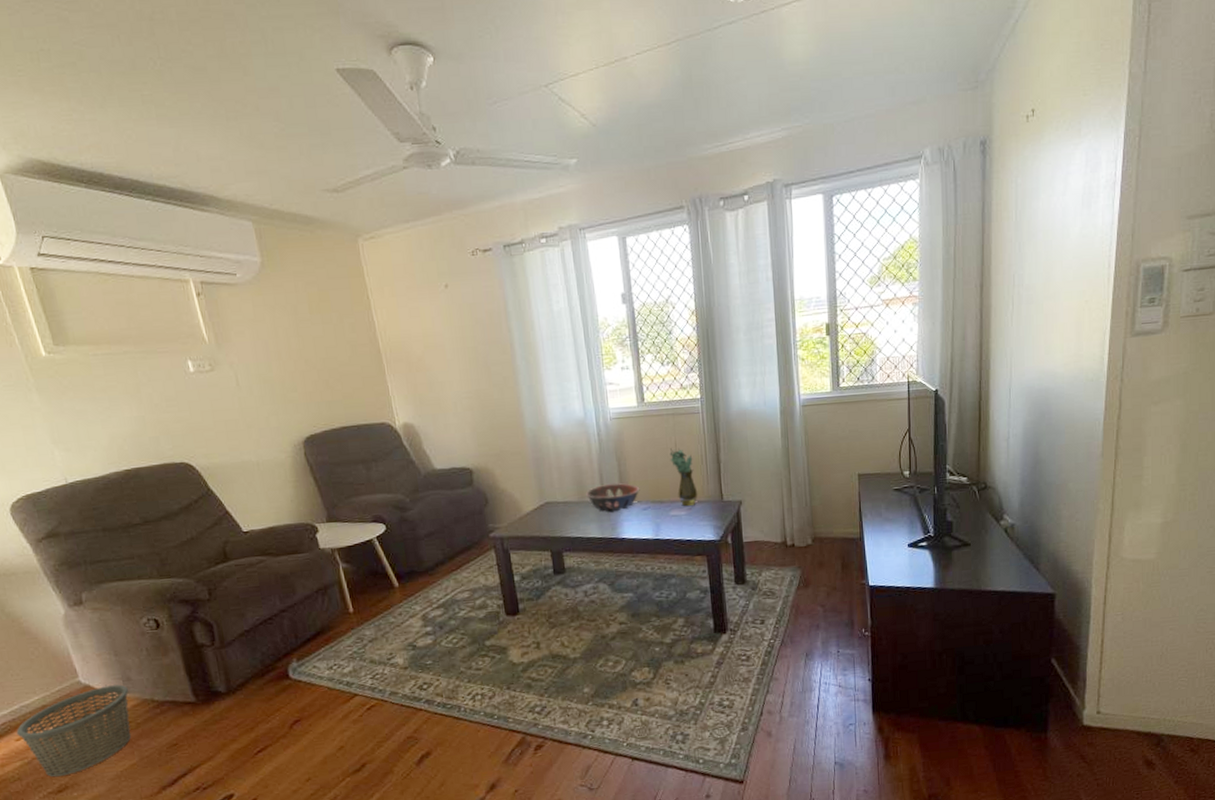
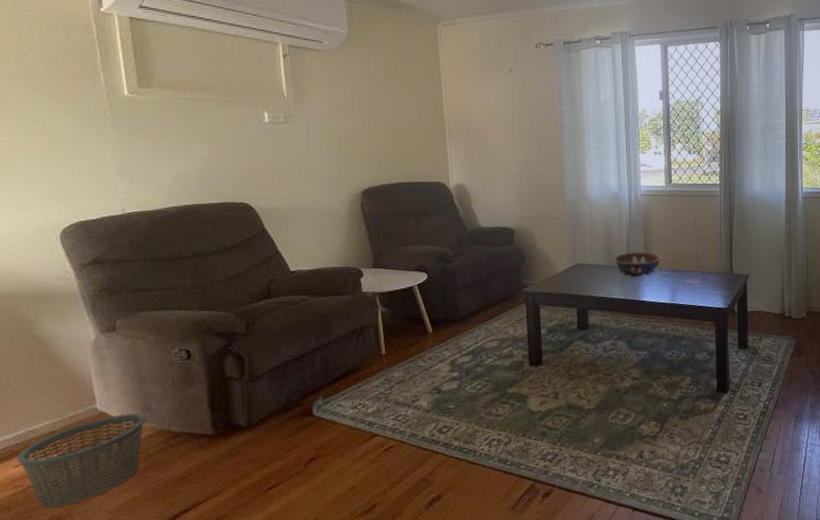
vase: present [669,448,698,506] -> none [690,225,712,276]

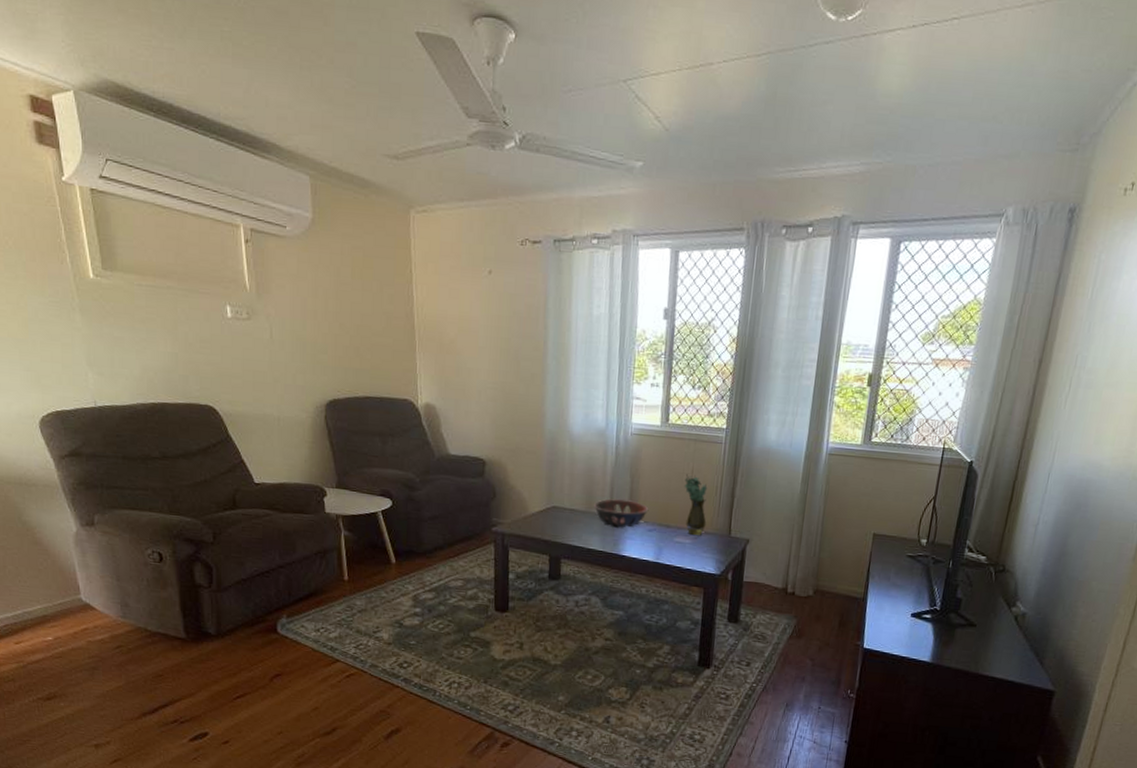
basket: present [16,413,145,508] -> none [16,607,124,686]
vase: none [690,225,712,276] -> present [684,474,708,535]

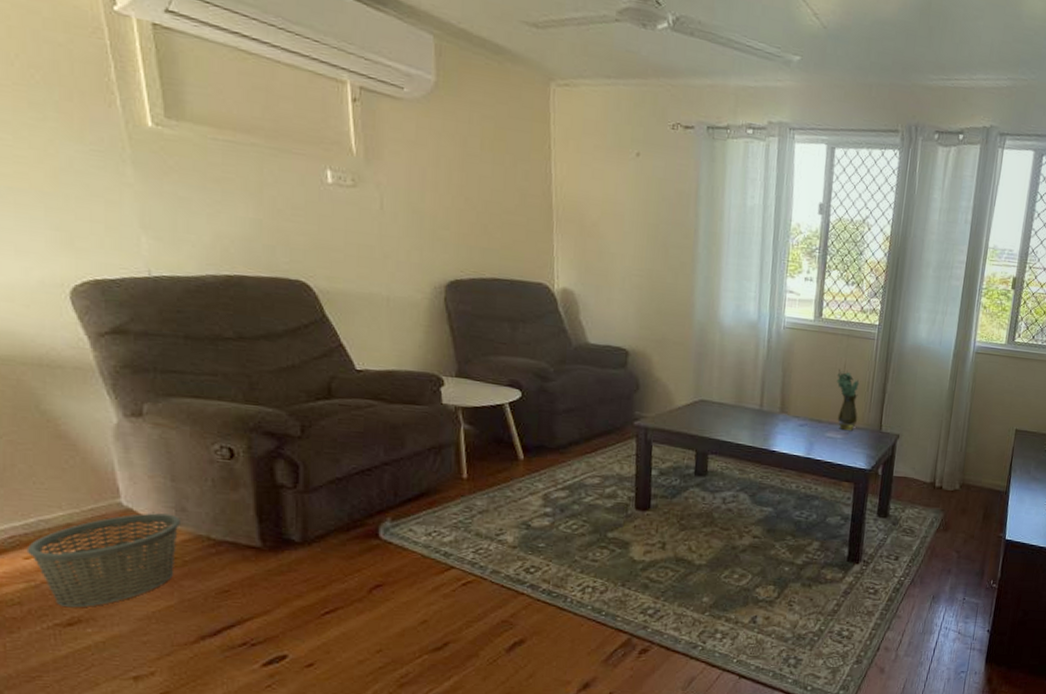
basket: none [16,607,124,686] -> present [26,513,180,608]
decorative bowl: present [593,499,649,527] -> none [743,393,801,422]

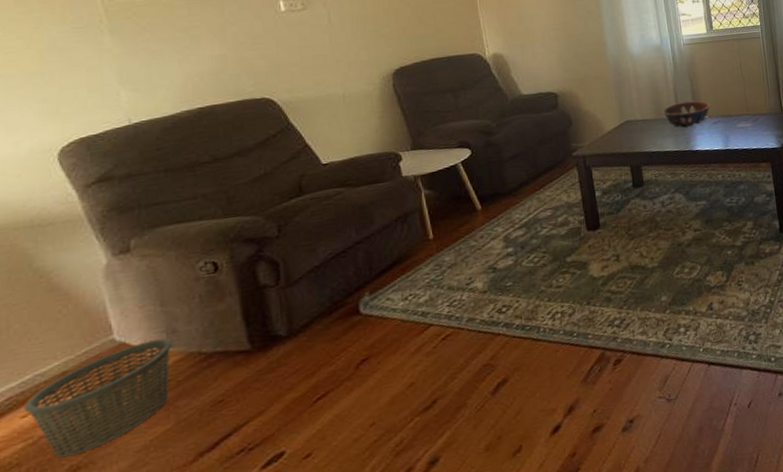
decorative bowl: none [743,393,801,422] -> present [662,100,711,127]
vase: present [836,369,860,430] -> none [736,68,761,119]

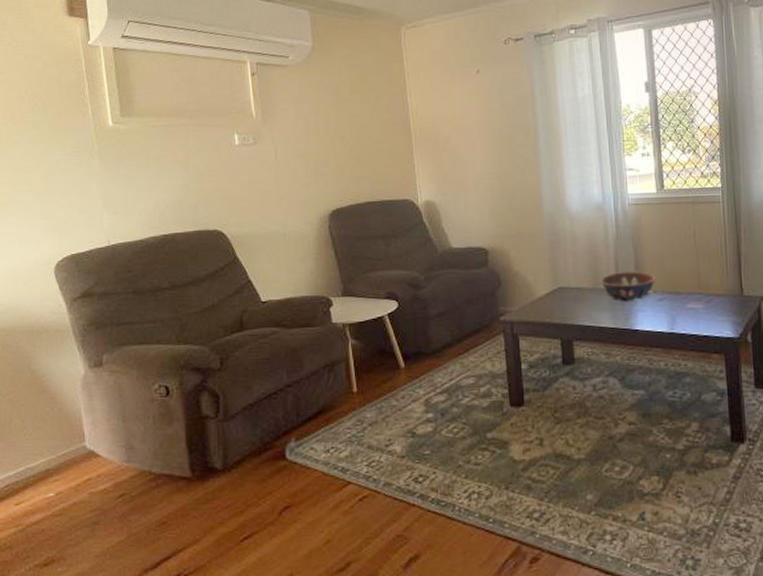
basket: present [23,338,172,458] -> none [17,453,129,549]

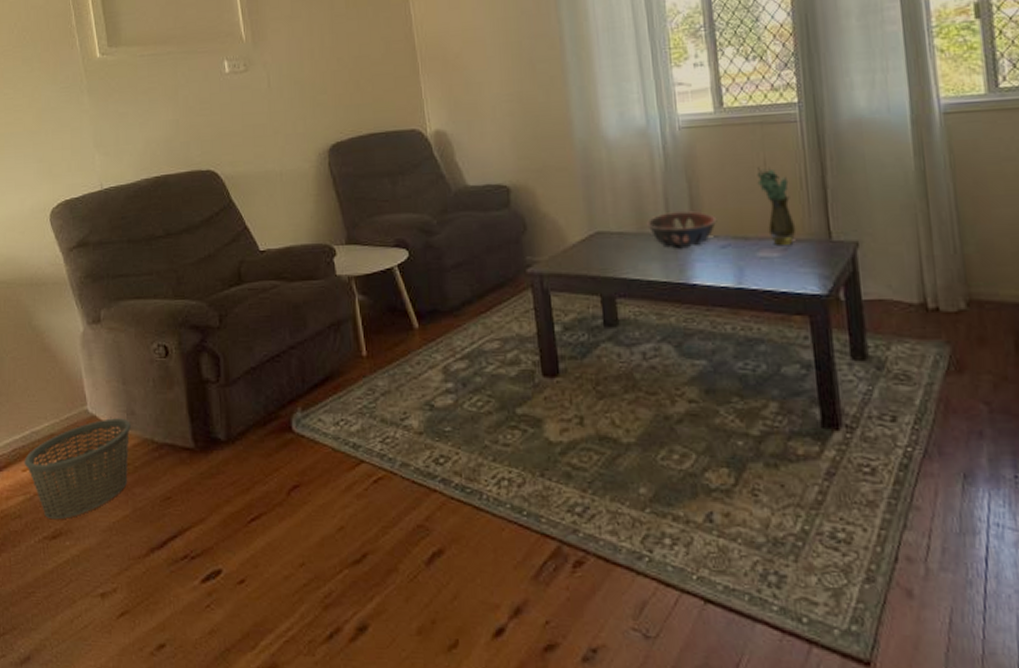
basket: none [17,453,129,549] -> present [24,418,131,520]
vase: none [688,237,717,299] -> present [757,167,796,245]

